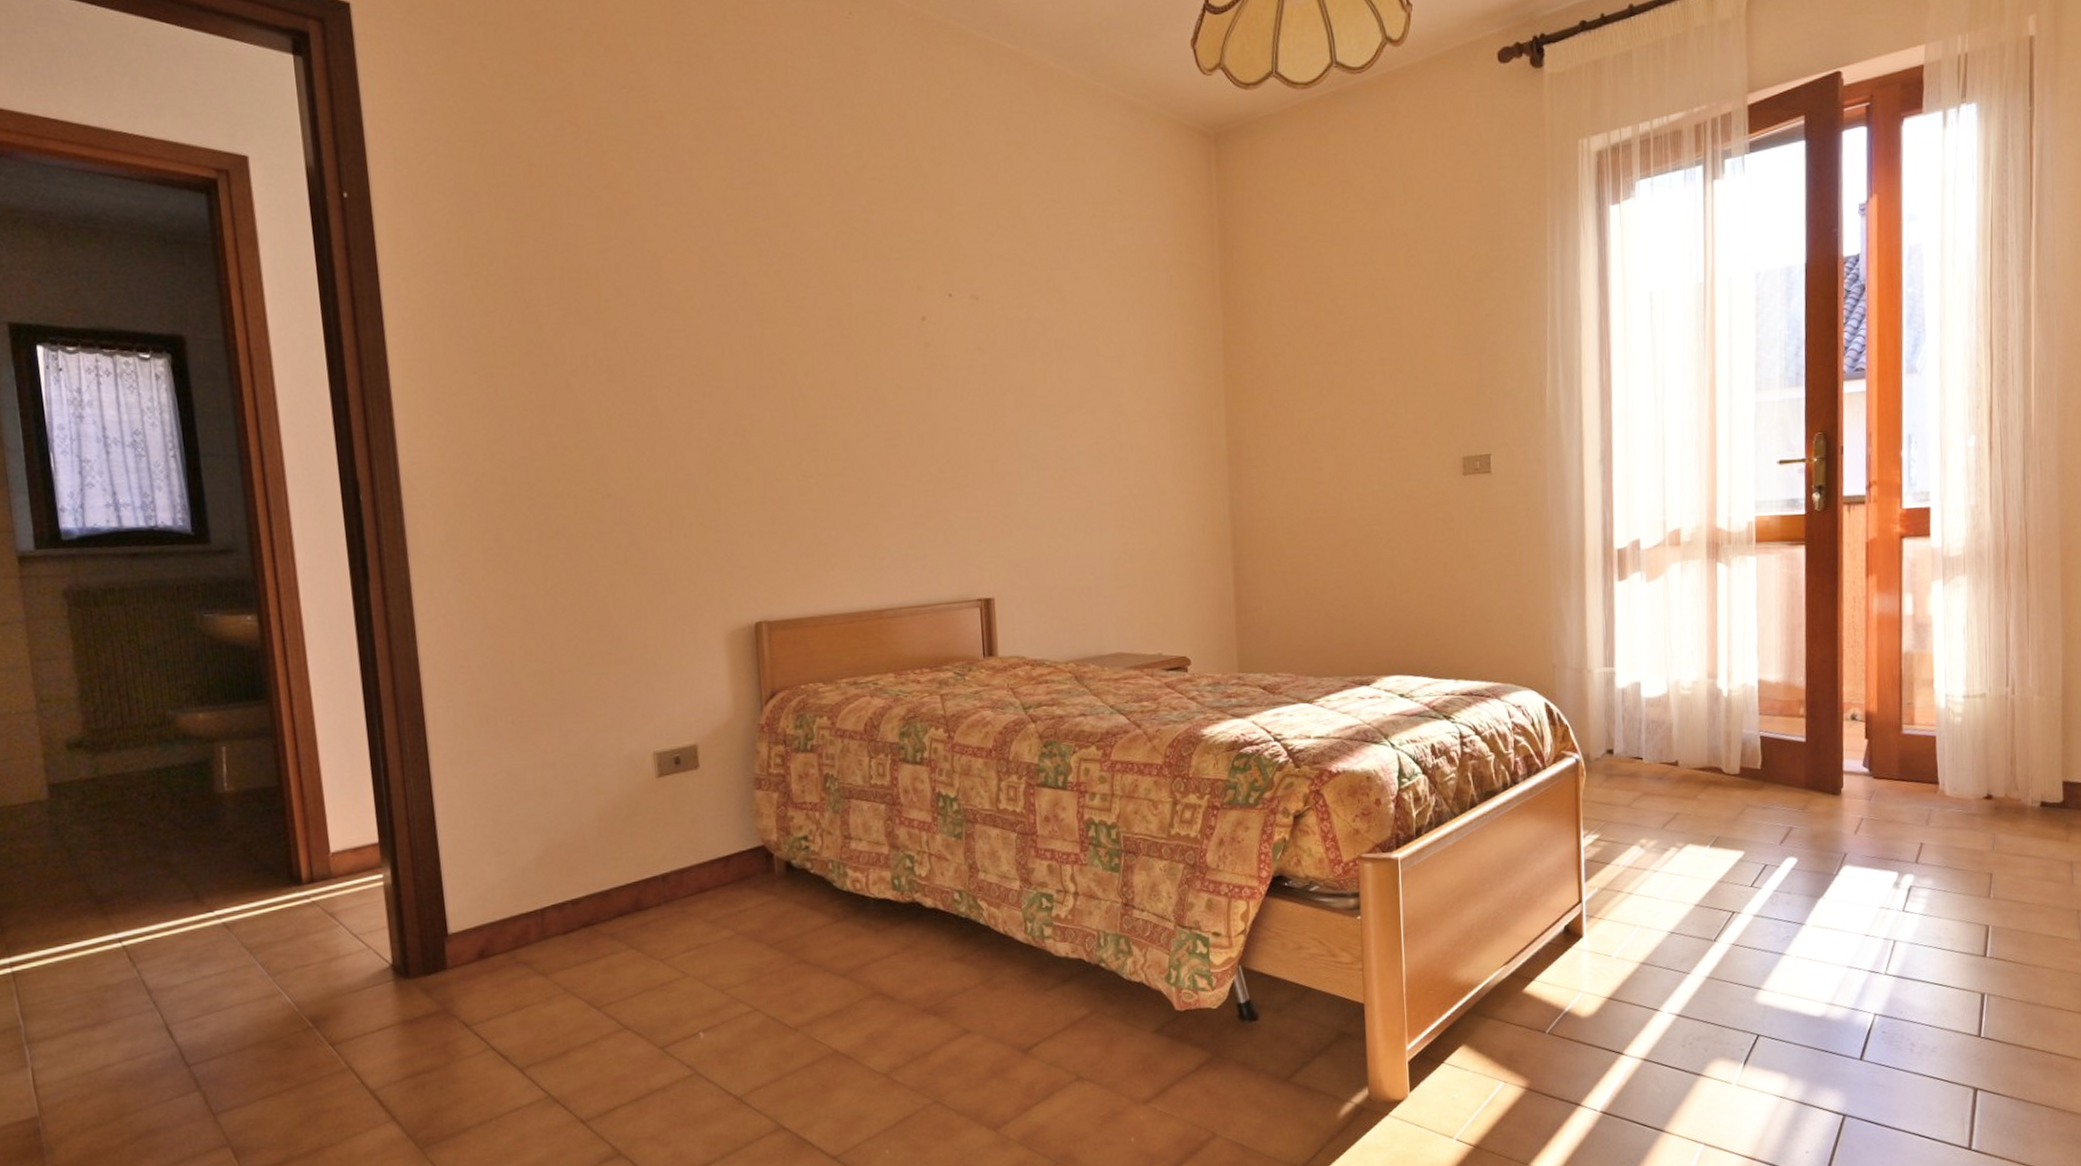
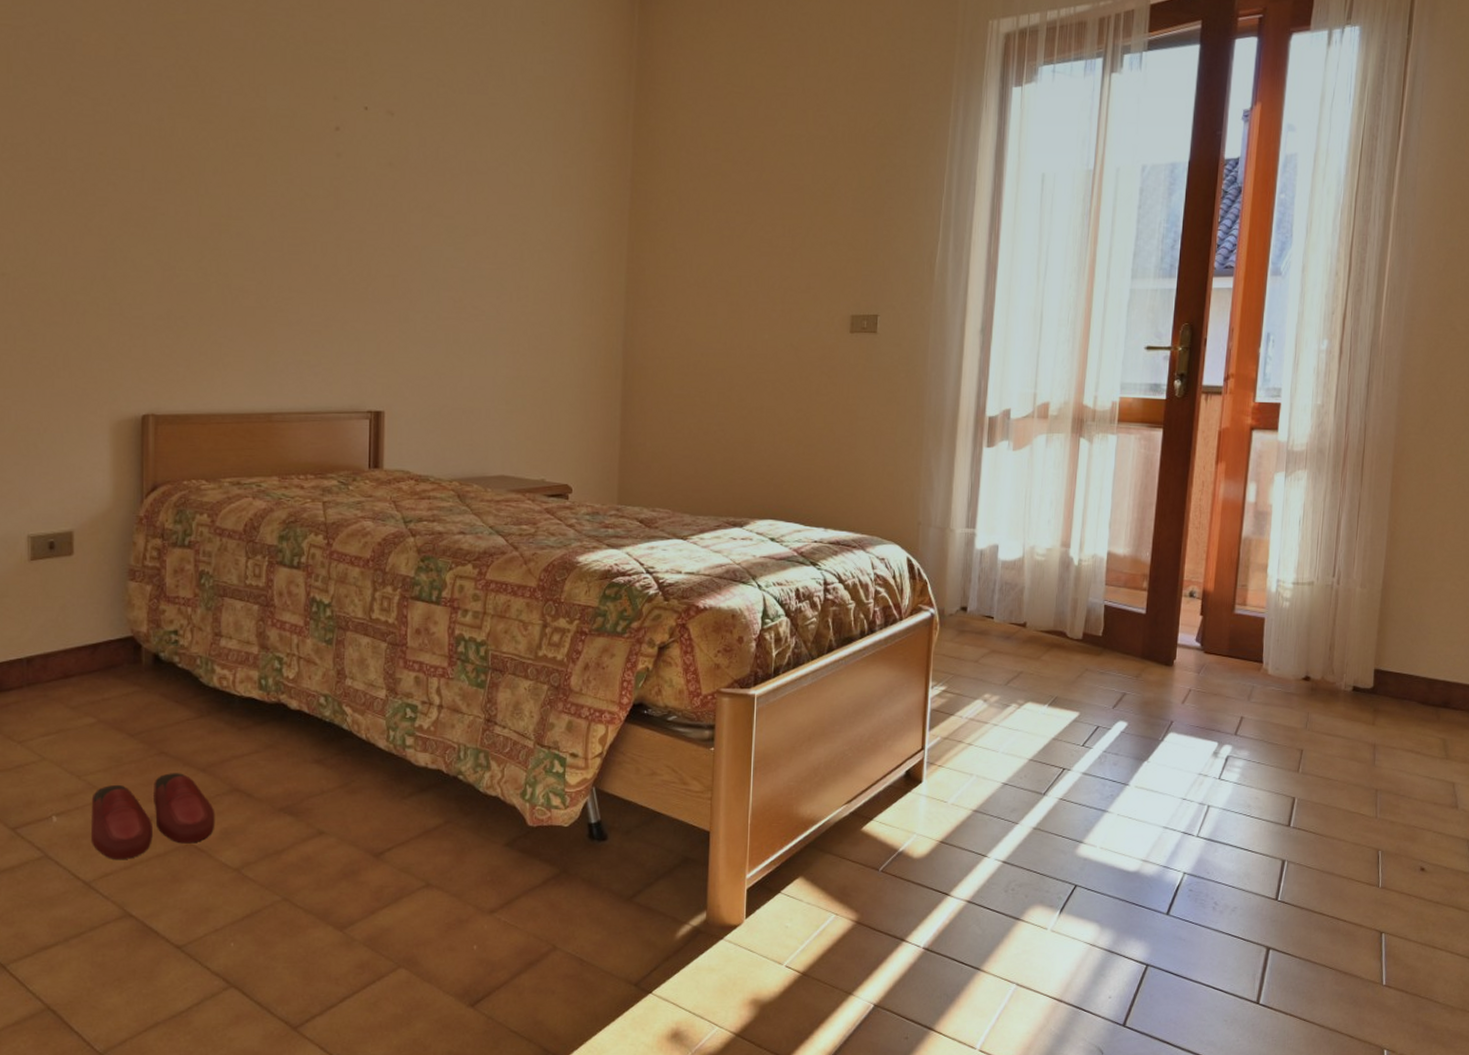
slippers: none [736,980,861,1072] -> present [91,773,215,859]

